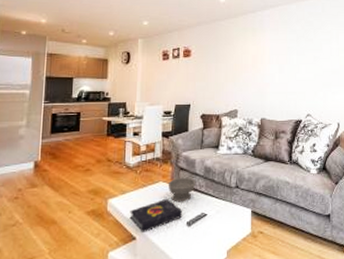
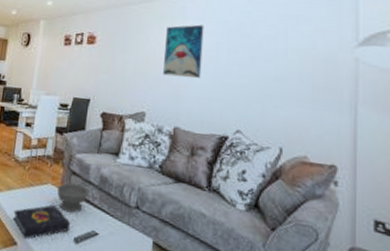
wall art: none [249,34,279,78] -> present [163,24,204,79]

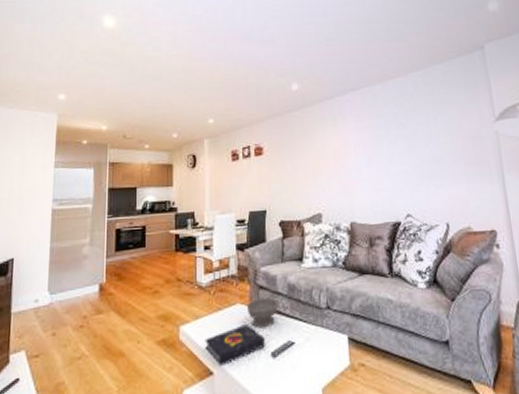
wall art: present [163,24,204,79] -> none [329,121,368,175]

